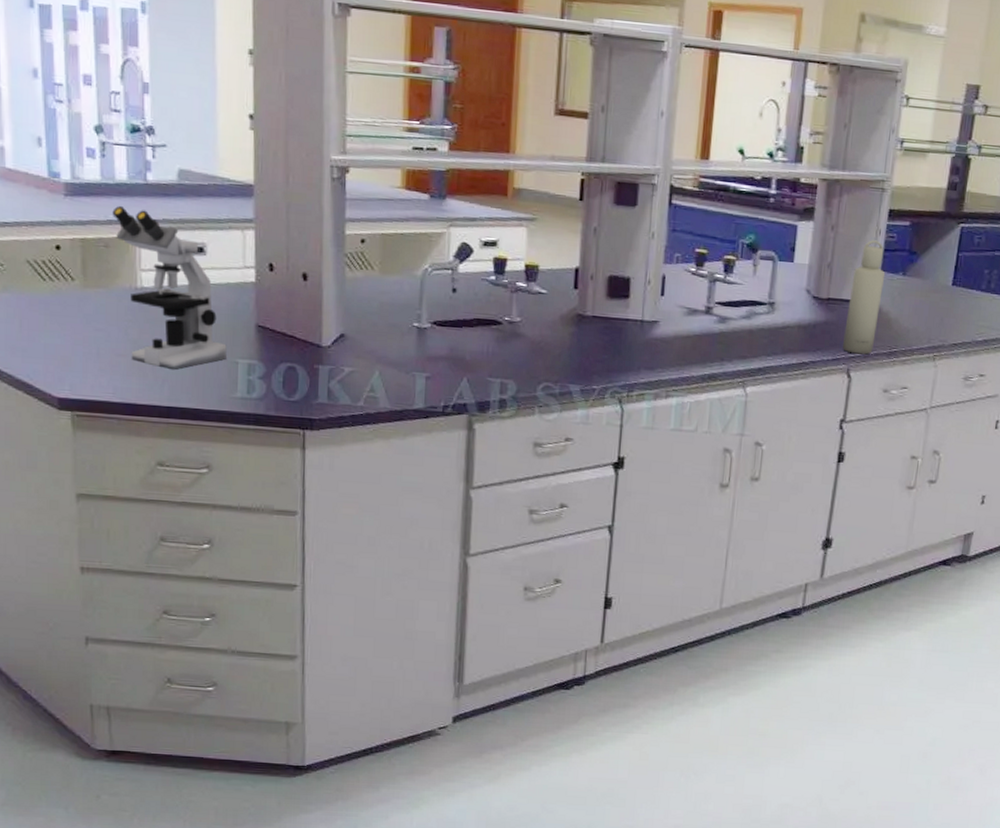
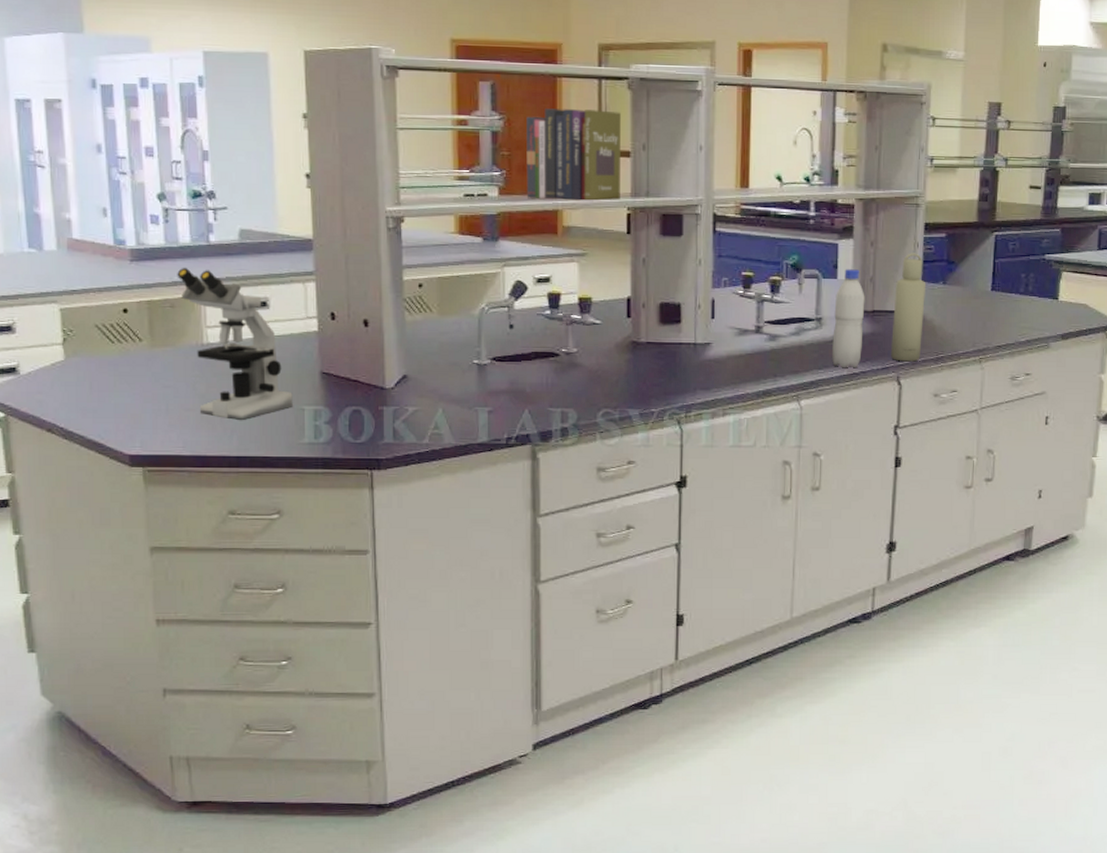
books: none [477,60,581,164] -> present [526,108,621,201]
water bottle: none [782,253,821,357] -> present [832,269,865,368]

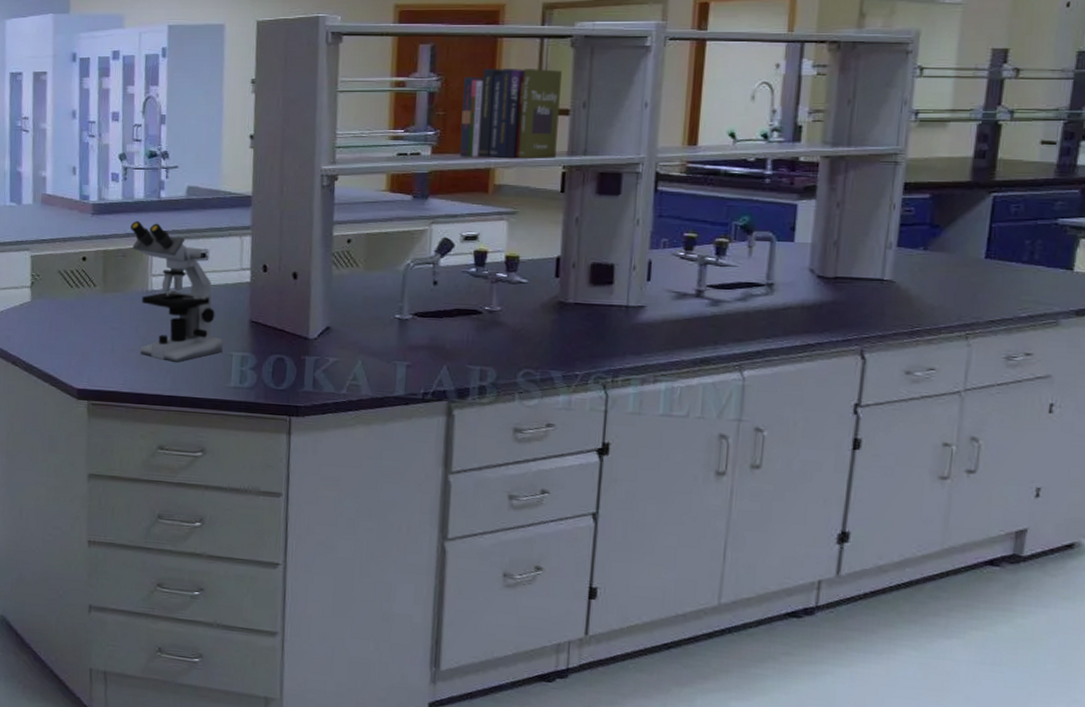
water bottle: present [832,269,865,368] -> none [783,232,827,339]
bottle: present [891,253,927,362] -> none [855,215,903,335]

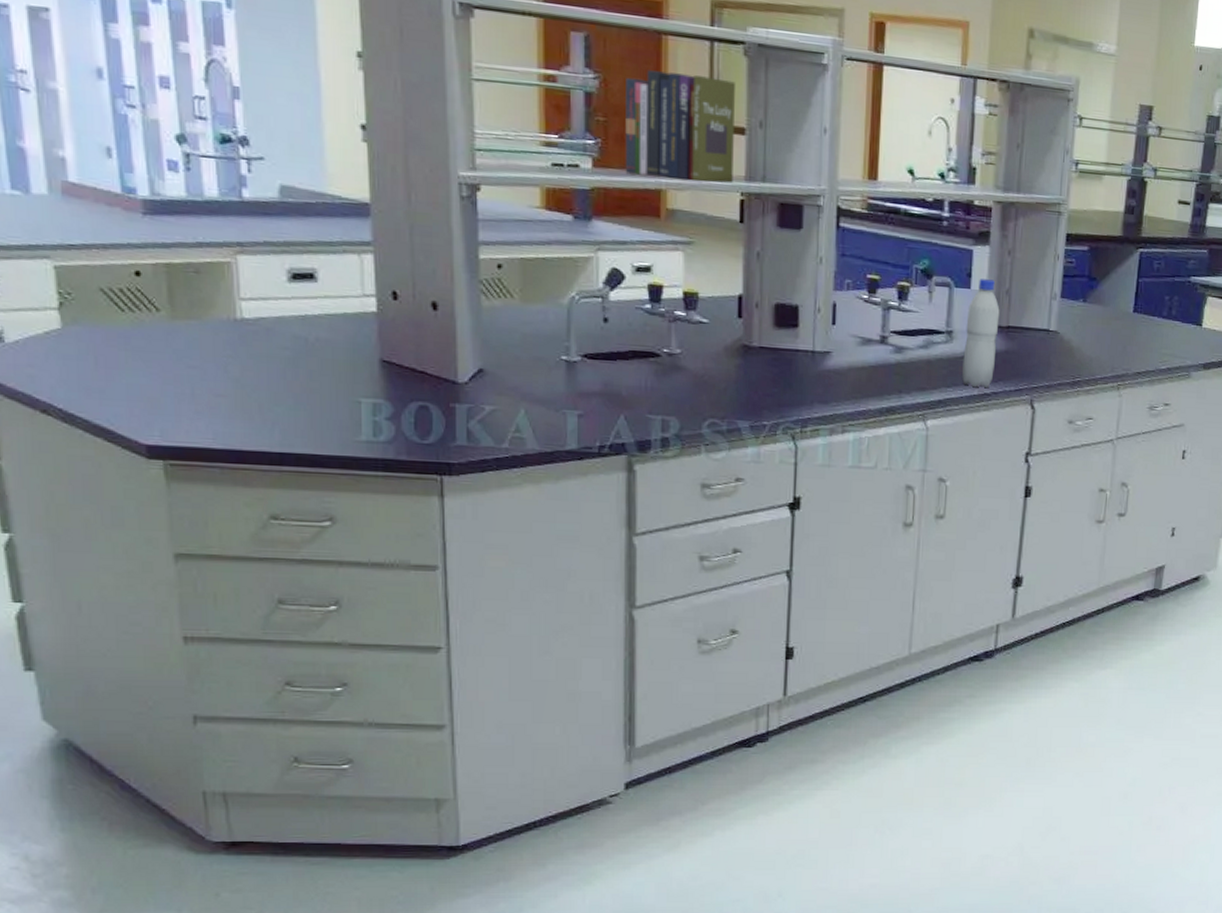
microscope: present [130,220,223,362] -> none [202,225,347,411]
water bottle: none [783,232,827,339] -> present [962,279,1000,388]

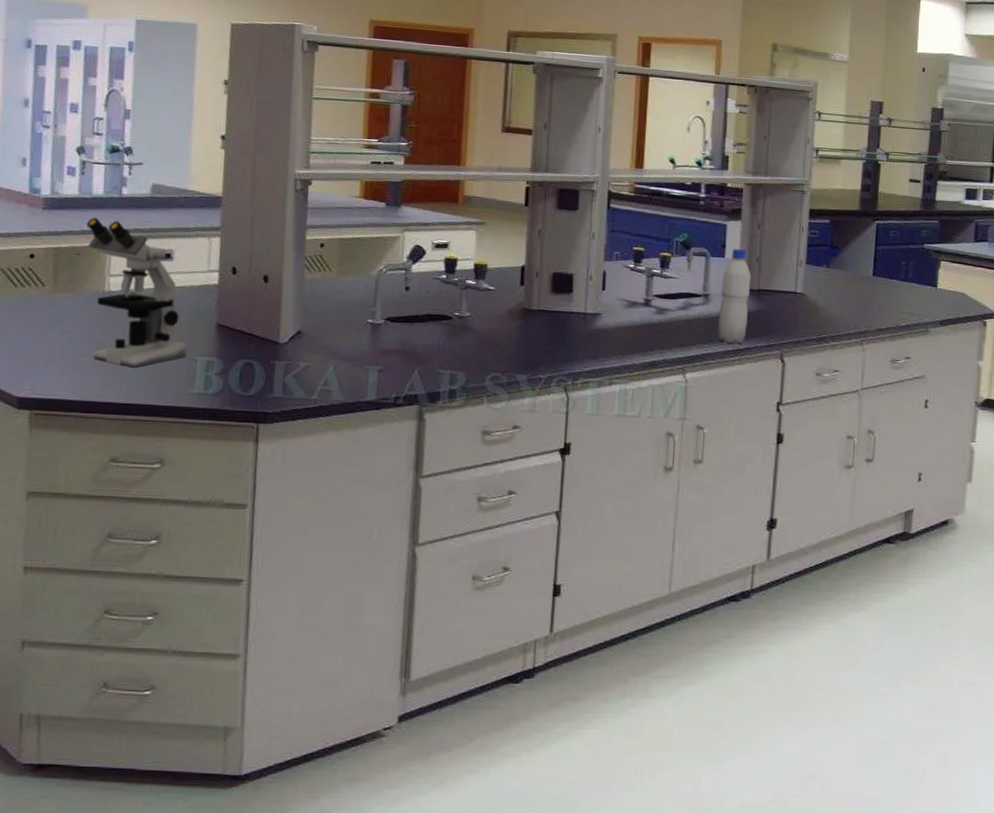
microscope: none [202,225,347,411] -> present [87,217,187,368]
books: present [625,70,735,184] -> none [431,87,525,174]

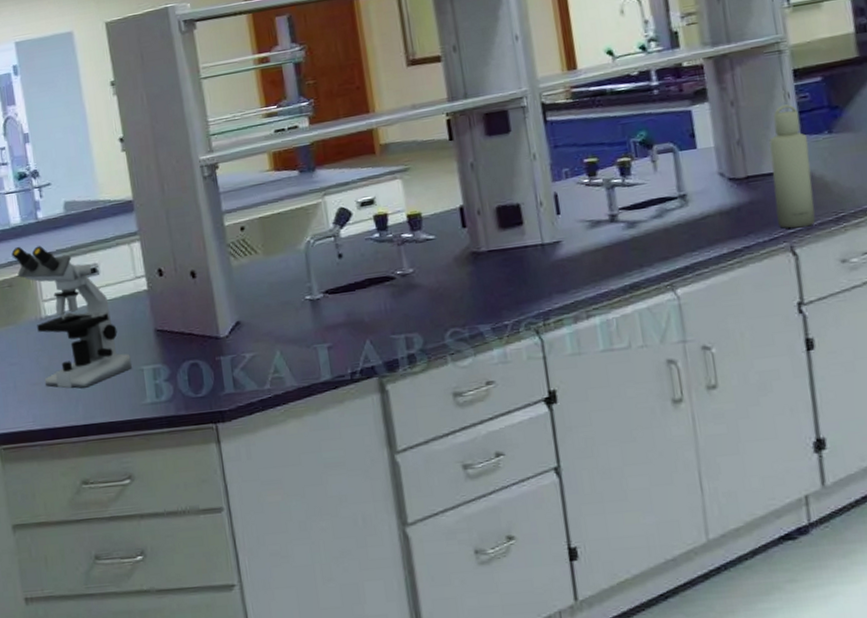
water bottle: present [718,249,751,344] -> none [698,134,743,247]
bottle: none [775,236,811,341] -> present [769,104,816,229]

